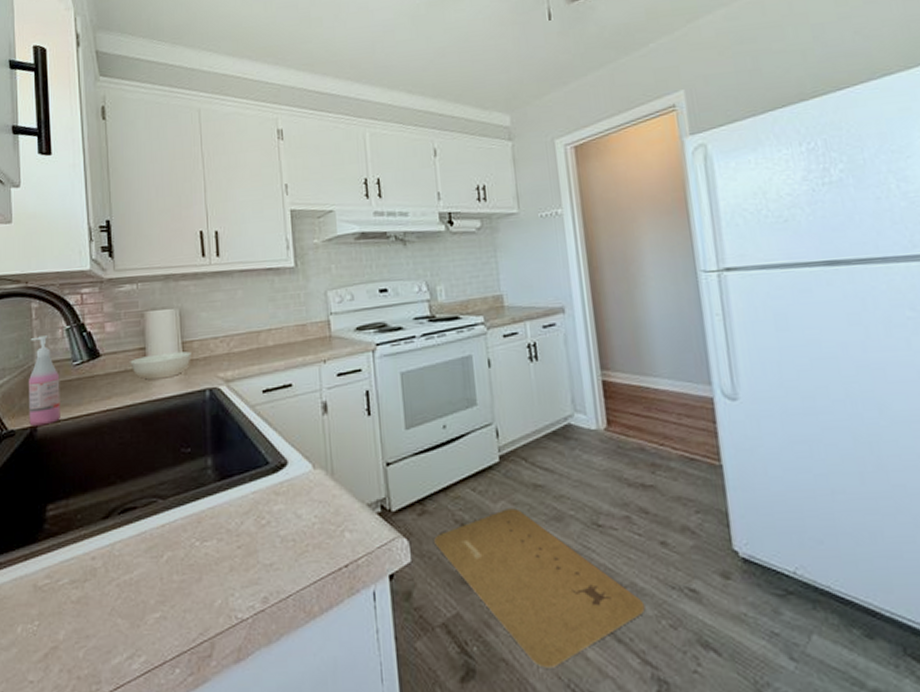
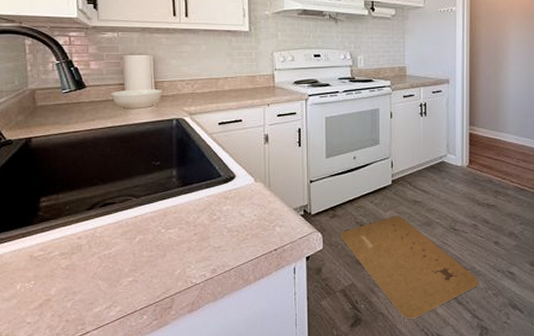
soap dispenser: present [28,335,60,426] -> none [23,67,52,138]

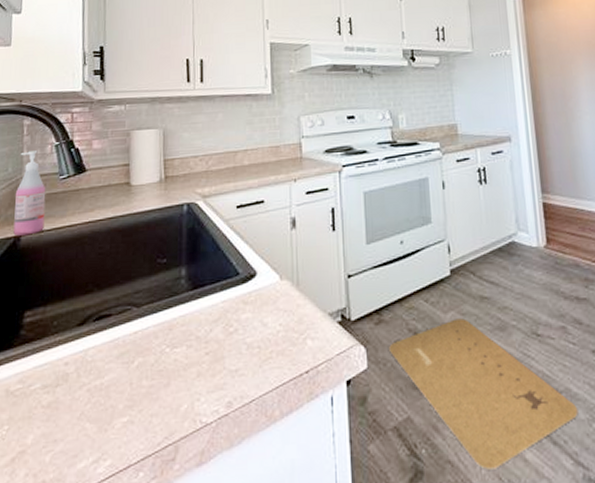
soap dispenser: none [23,67,52,138] -> present [13,151,46,236]
bowl: present [111,89,162,110] -> none [114,168,172,195]

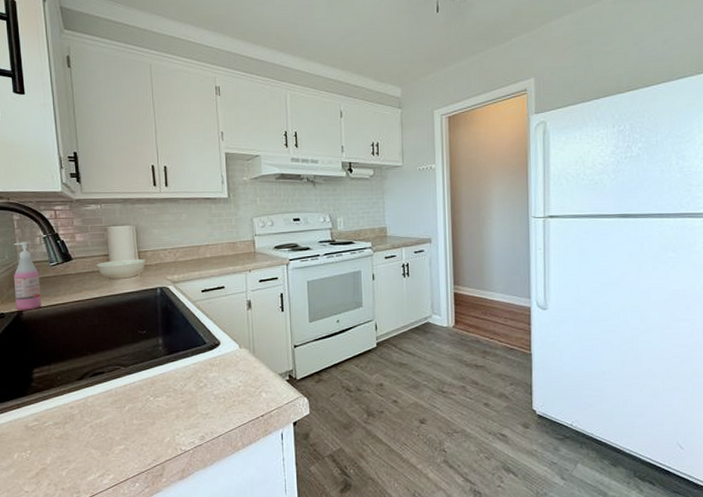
bowl: none [114,168,172,195] -> present [96,259,146,280]
doormat: present [389,318,578,470] -> none [327,379,470,484]

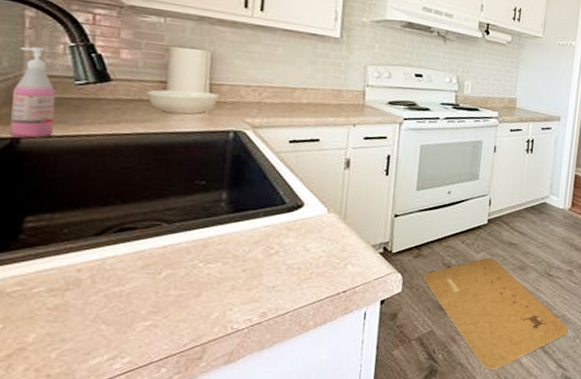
doormat: none [327,379,470,484] -> present [423,258,568,370]

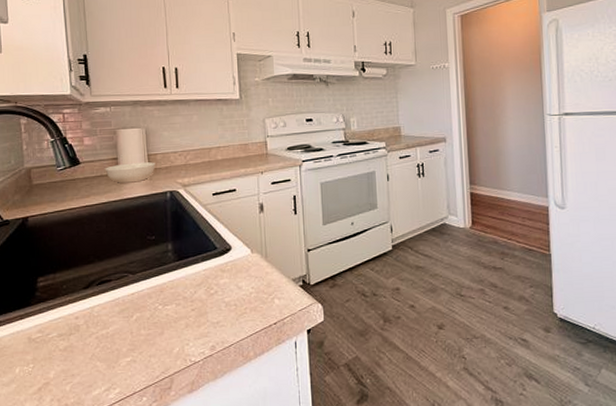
soap dispenser: present [10,47,56,139] -> none [19,146,48,217]
doormat: present [423,258,568,370] -> none [341,283,490,393]

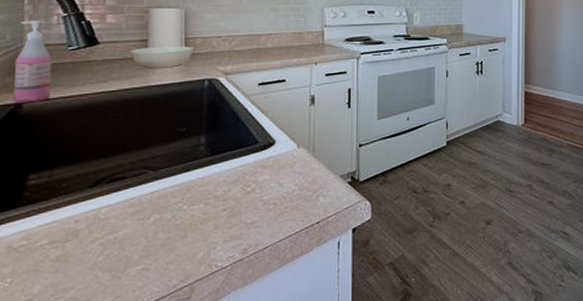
soap dispenser: none [19,146,48,217] -> present [13,20,52,103]

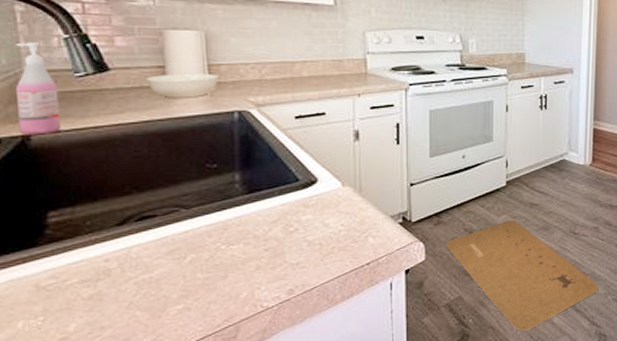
doormat: none [391,179,534,290] -> present [446,220,599,331]

